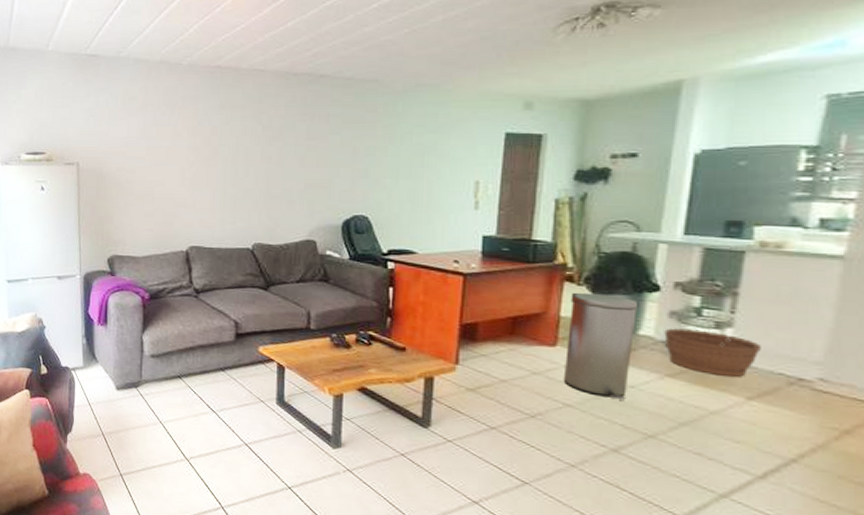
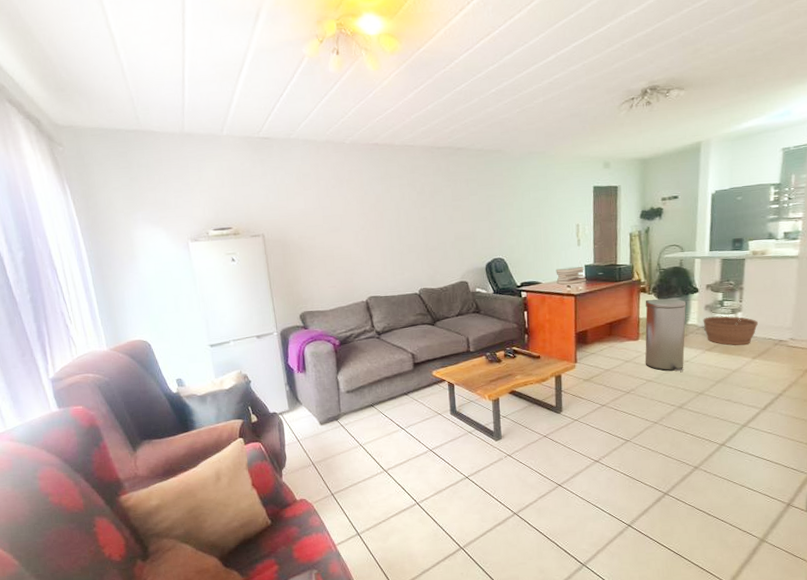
books: none [439,236,484,260] -> present [556,266,587,285]

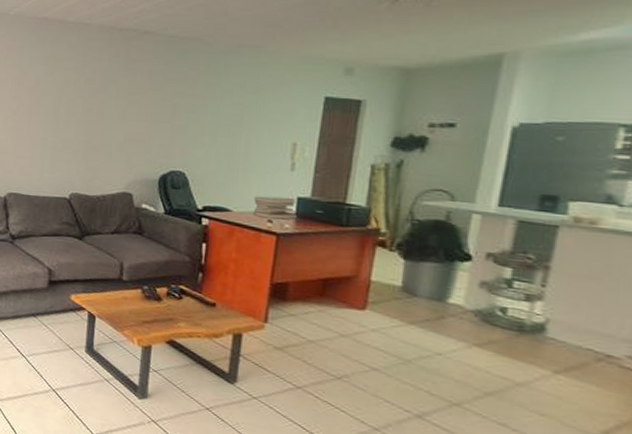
pedal bin: present [645,298,687,372] -> none [370,257,450,367]
basket: present [703,315,758,346] -> none [473,298,570,350]

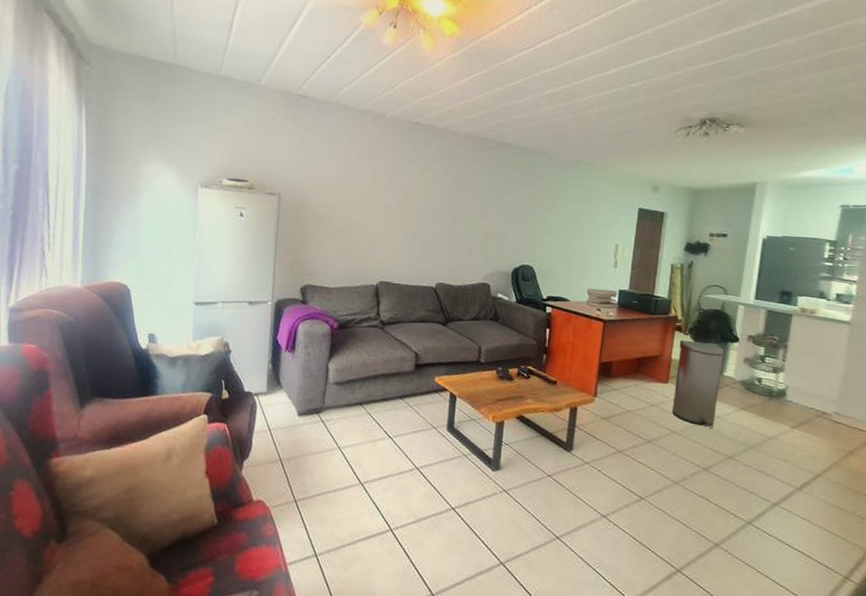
pedal bin: none [370,257,450,367] -> present [672,340,725,428]

